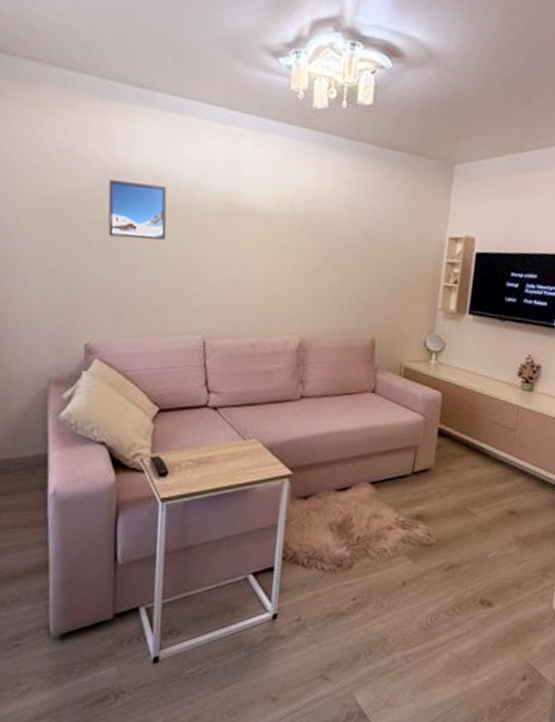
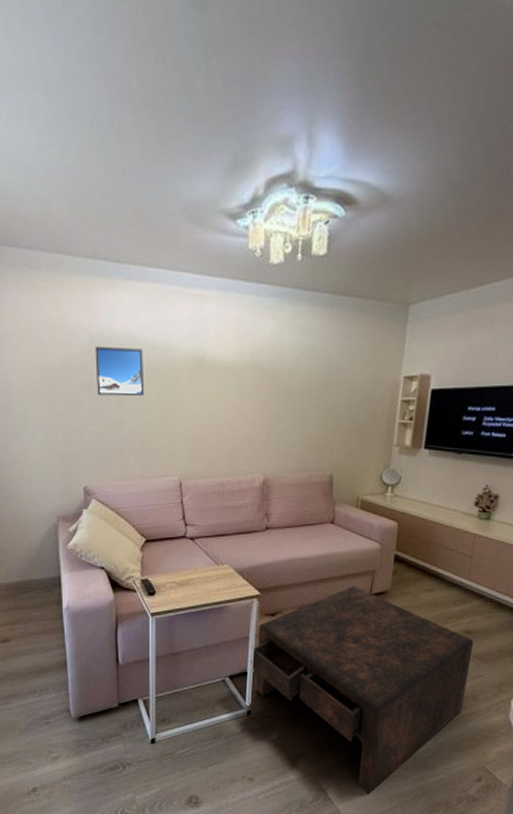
coffee table: none [278,462,518,707] -> present [250,585,475,795]

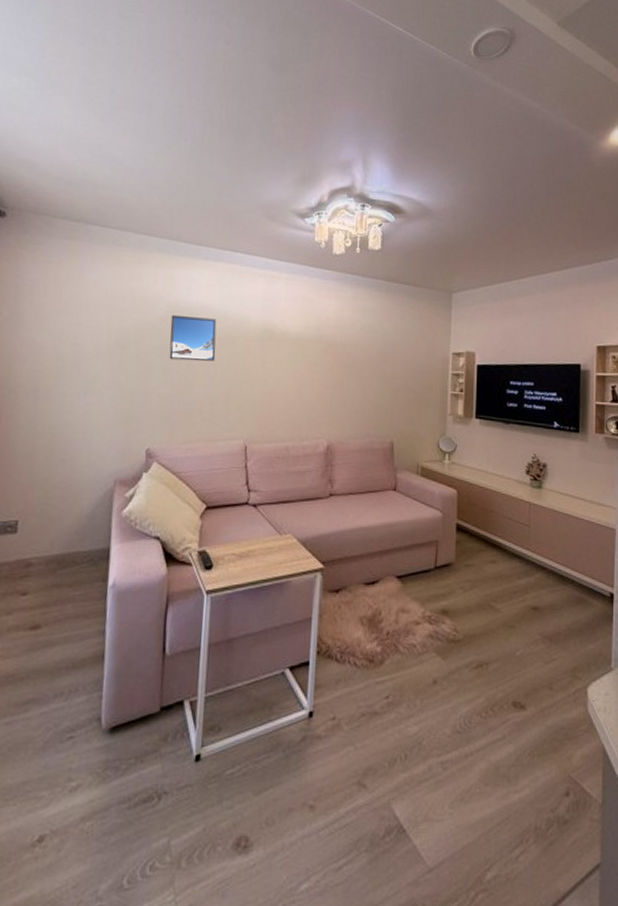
coffee table: present [250,585,475,795] -> none [313,557,542,822]

